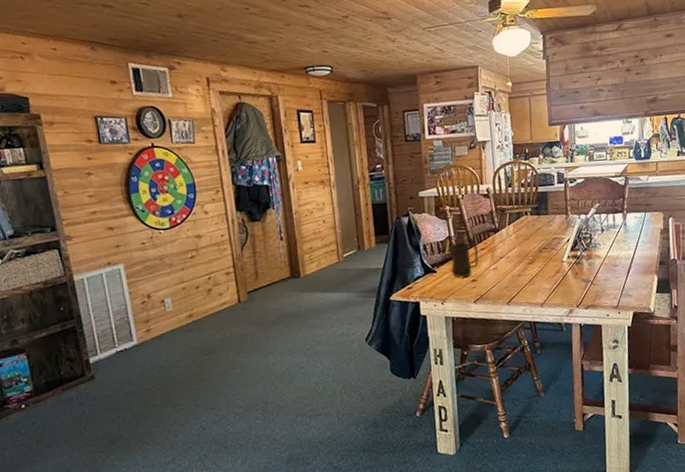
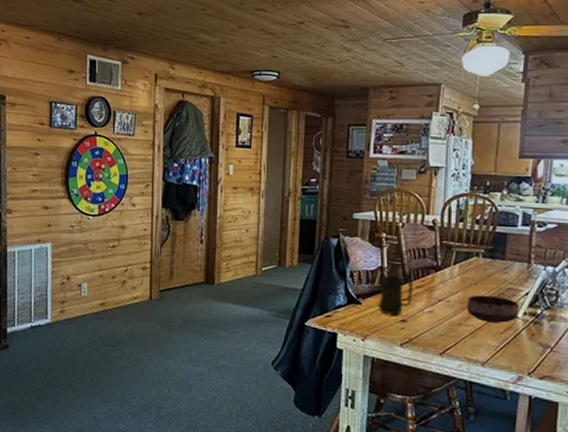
bowl: none [523,246,565,270] -> present [466,295,520,323]

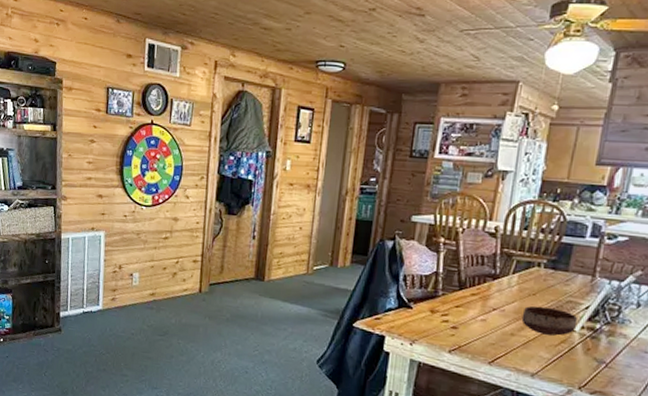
mug: present [378,276,414,316] -> none [429,281,469,322]

